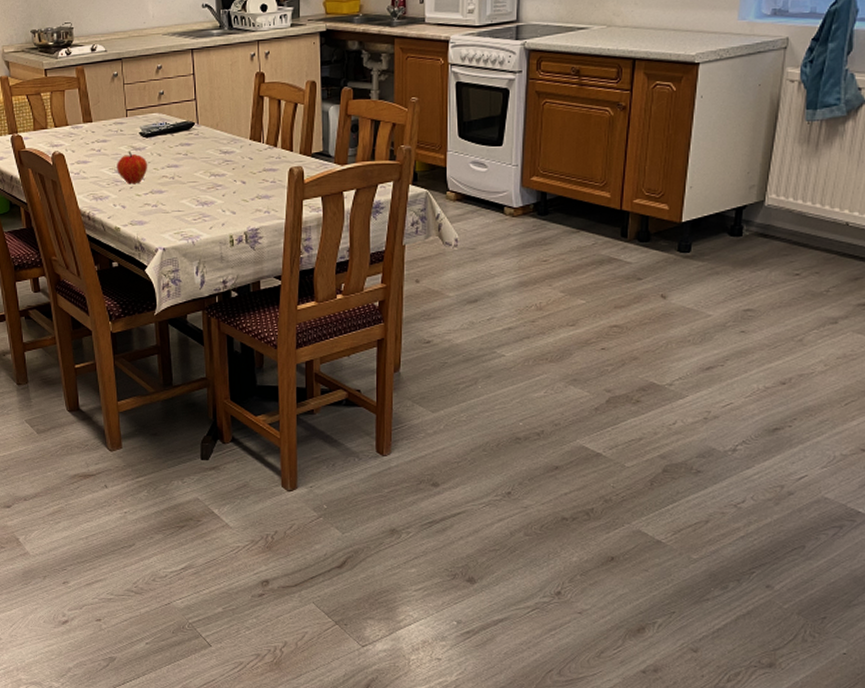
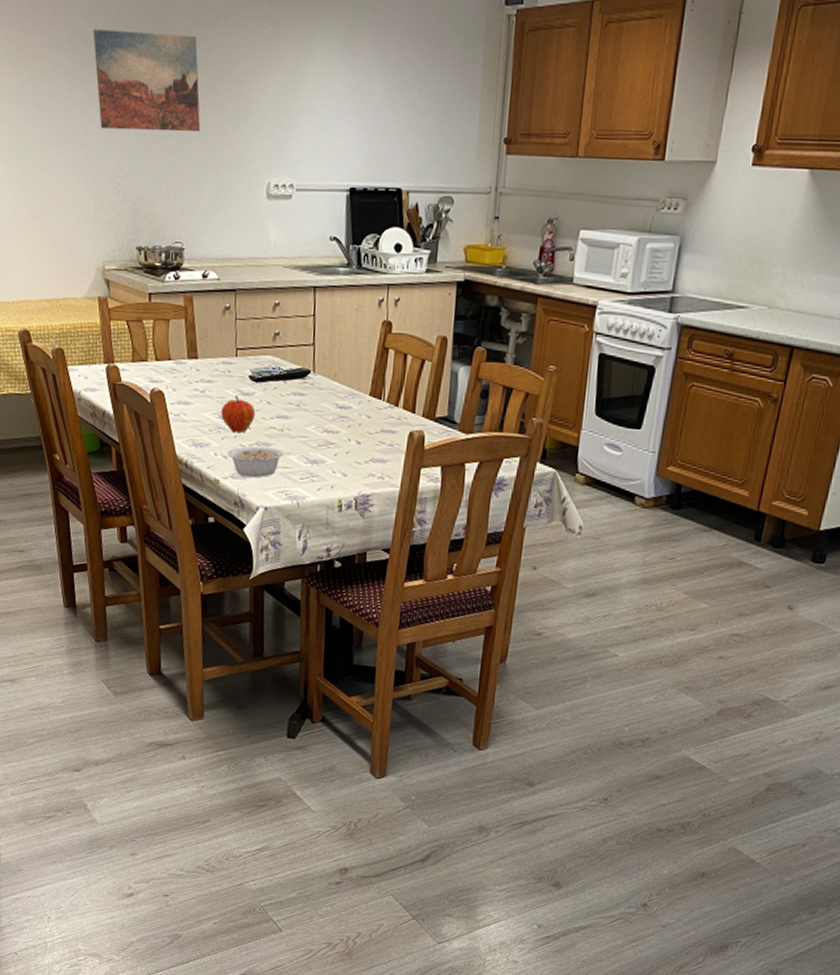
legume: none [125,194,183,223] -> present [227,446,291,478]

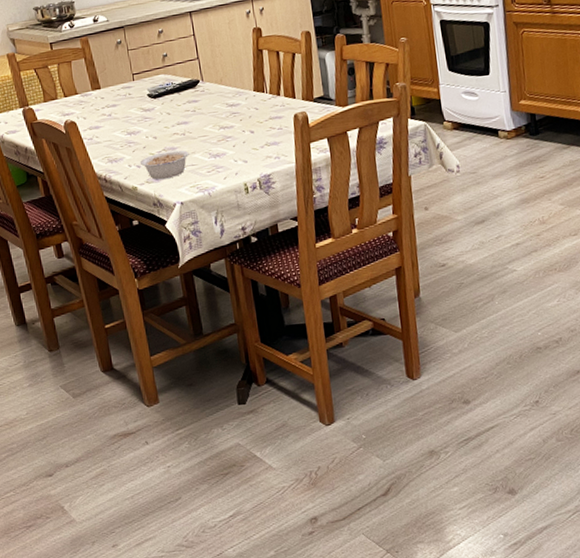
fruit: present [221,395,256,433] -> none [128,112,159,145]

